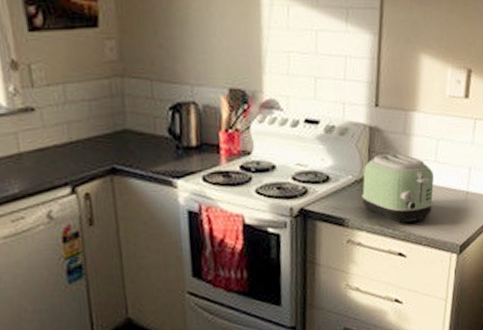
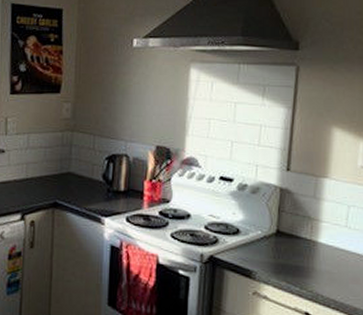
toaster: present [362,153,434,224] -> none [270,214,344,284]

